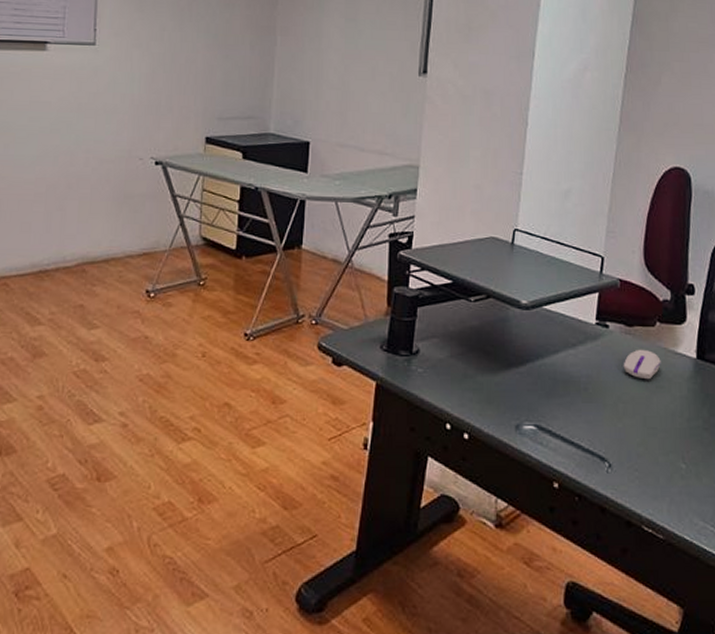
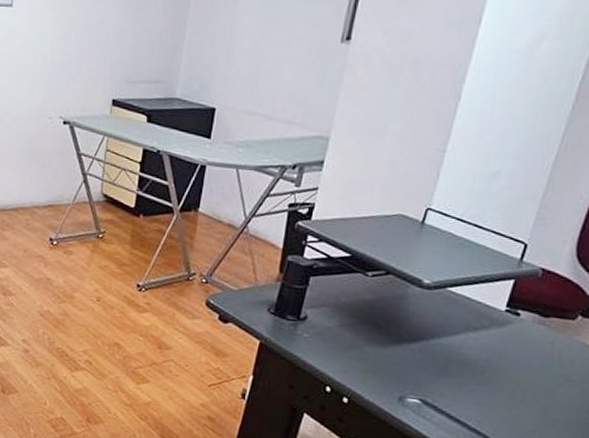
computer mouse: present [623,349,661,380] -> none [529,340,576,372]

